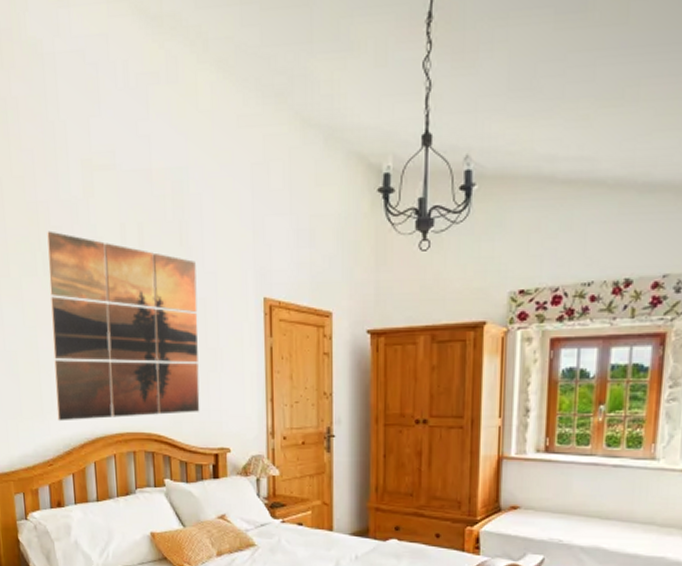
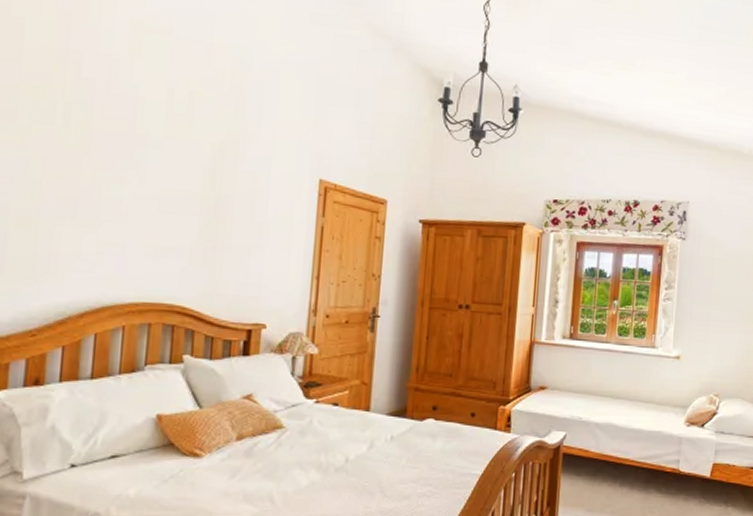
wall art: present [47,231,200,422] -> none [53,81,250,286]

